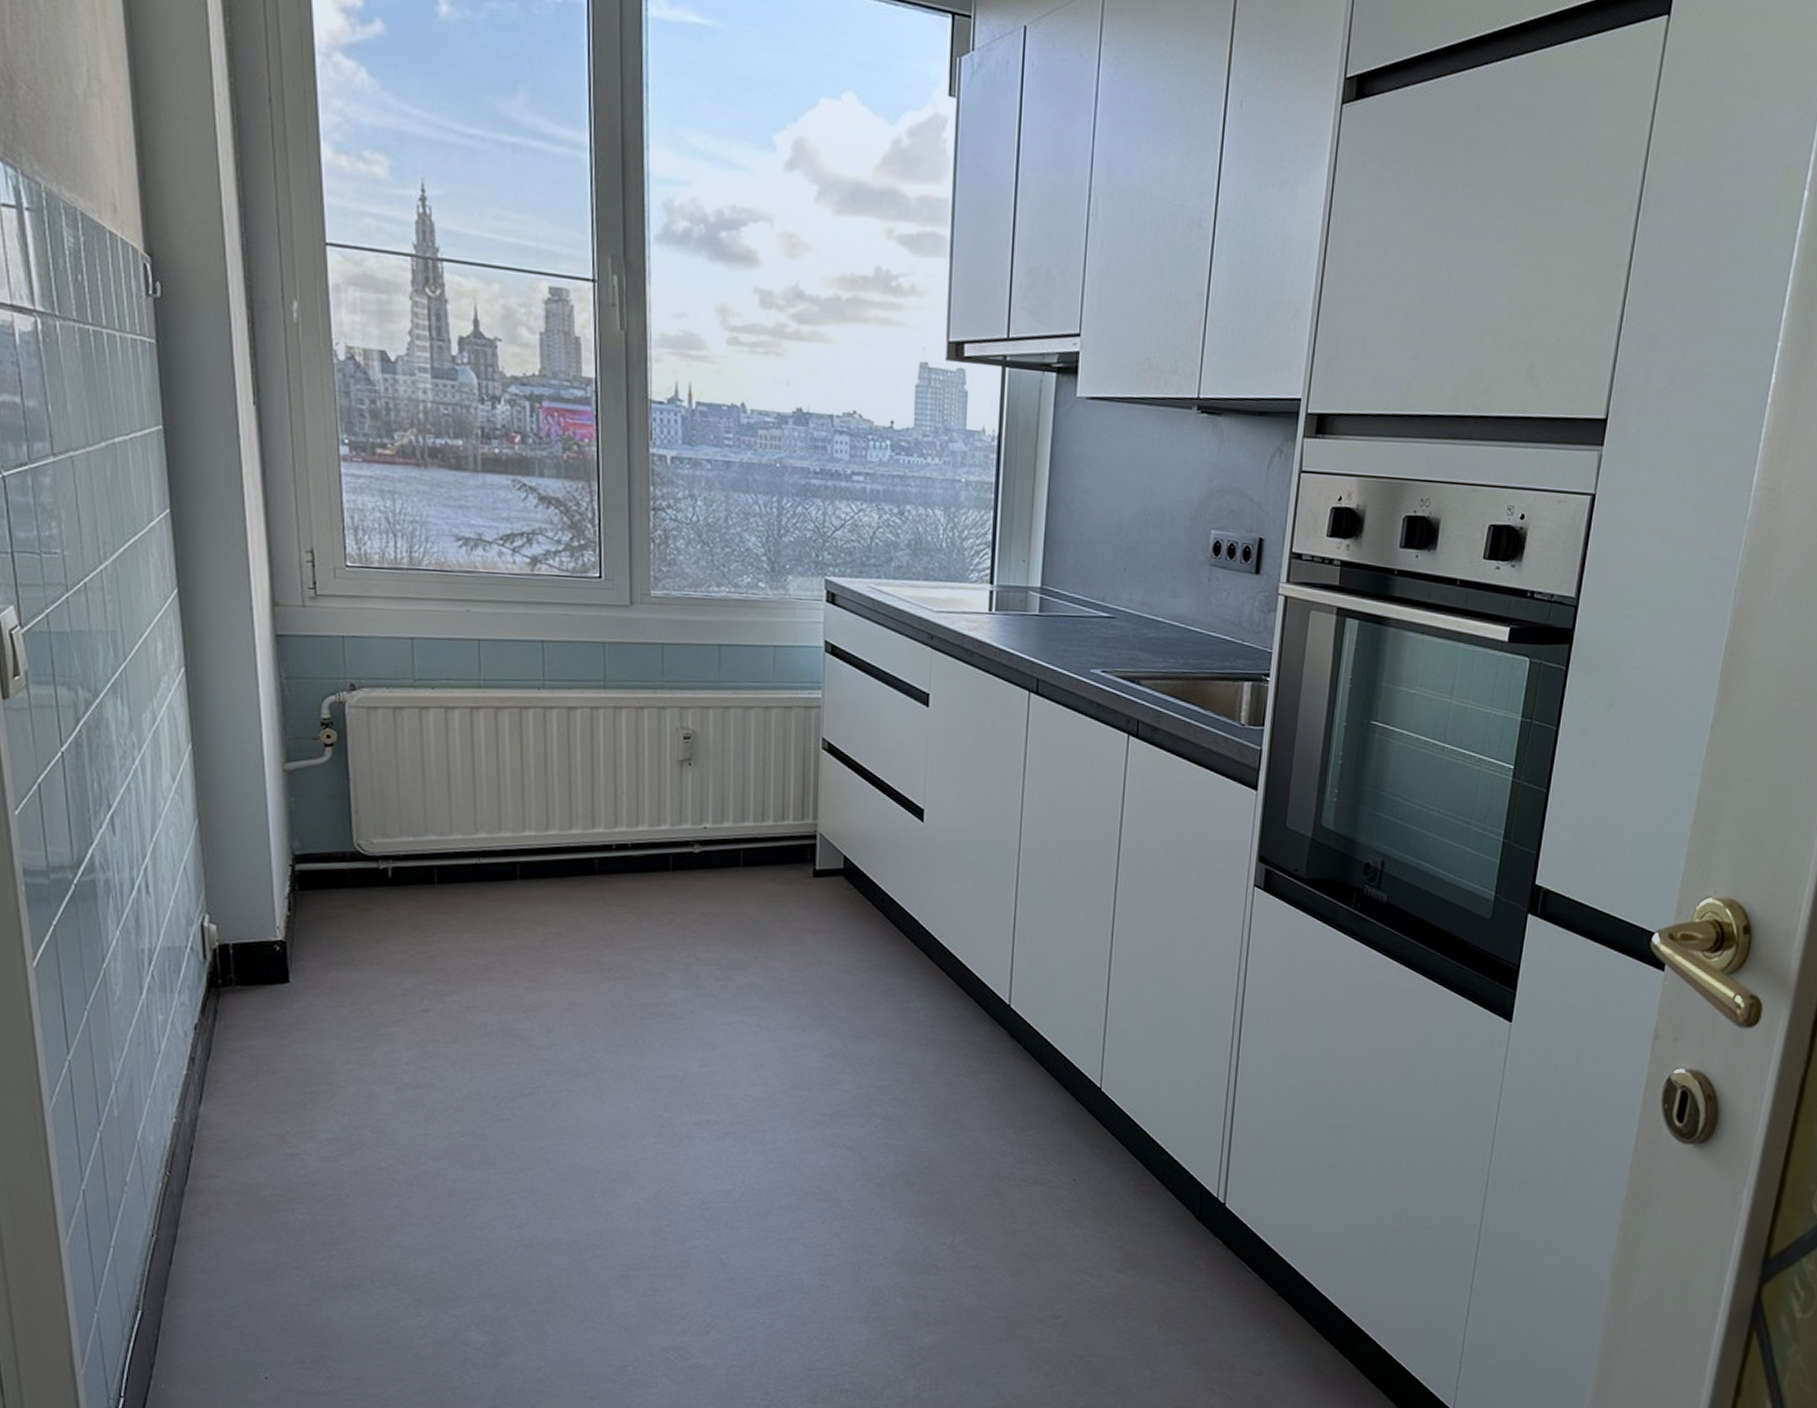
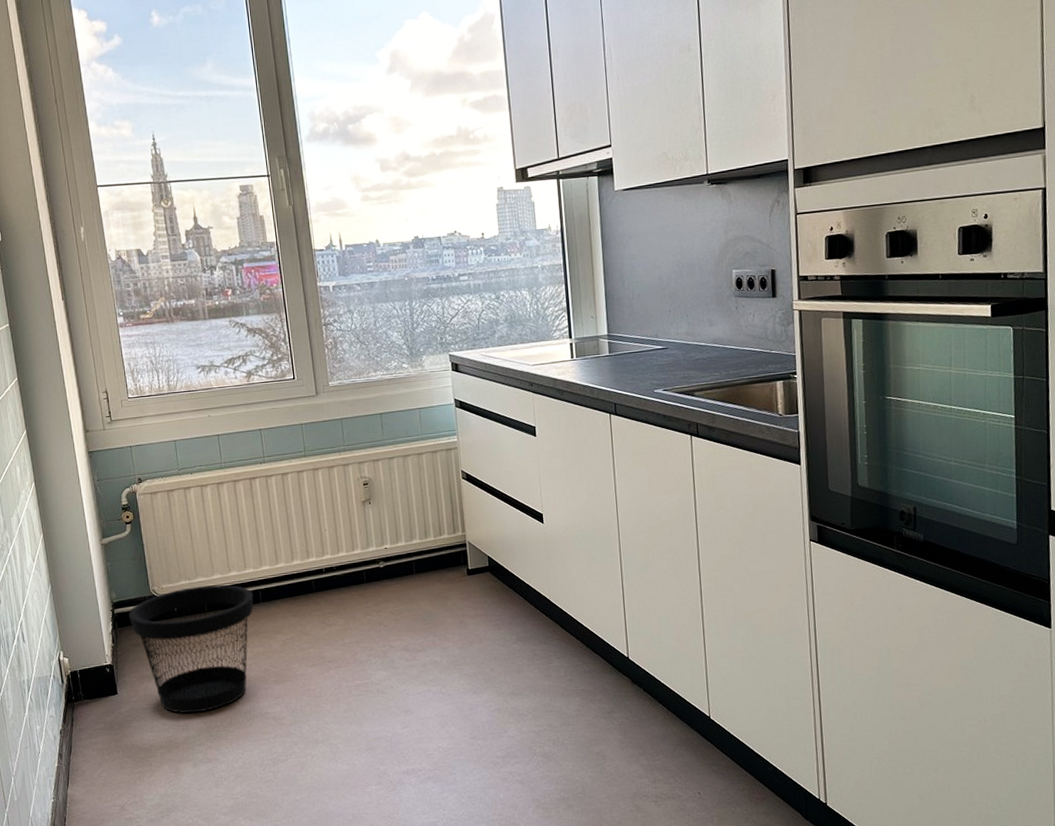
wastebasket: none [316,846,508,1020] -> present [128,584,254,714]

